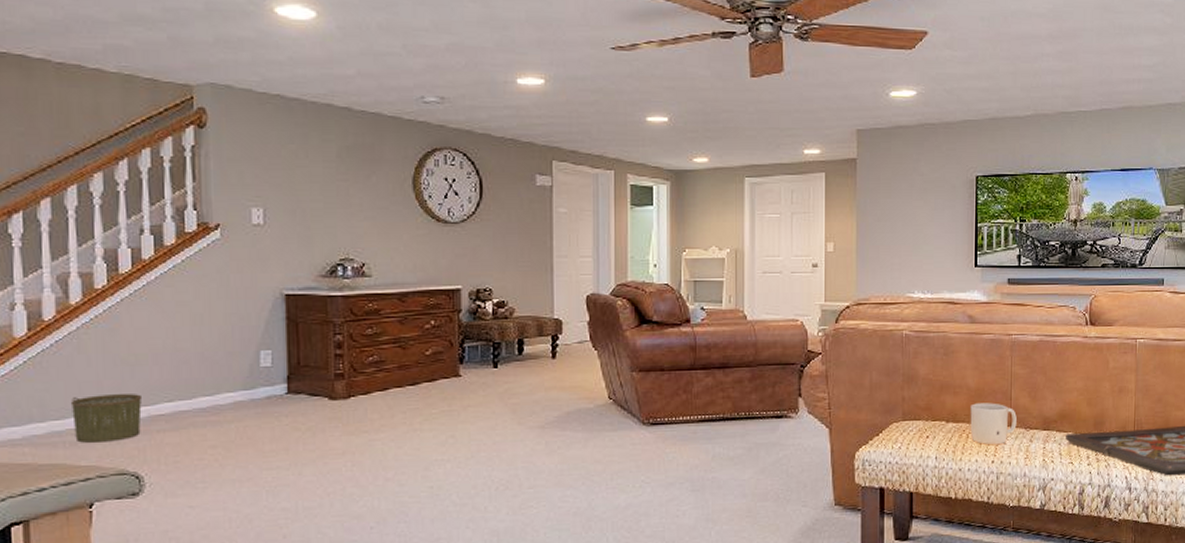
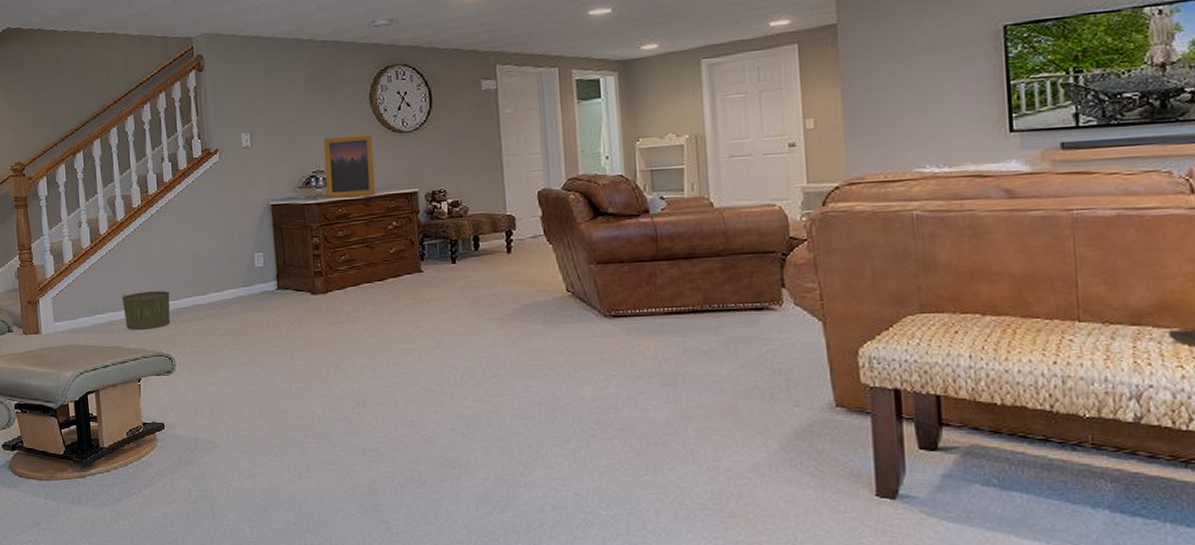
picture frame: none [354,222,414,292] -> present [323,134,376,199]
mug: present [970,403,1017,446] -> none [1016,292,1088,343]

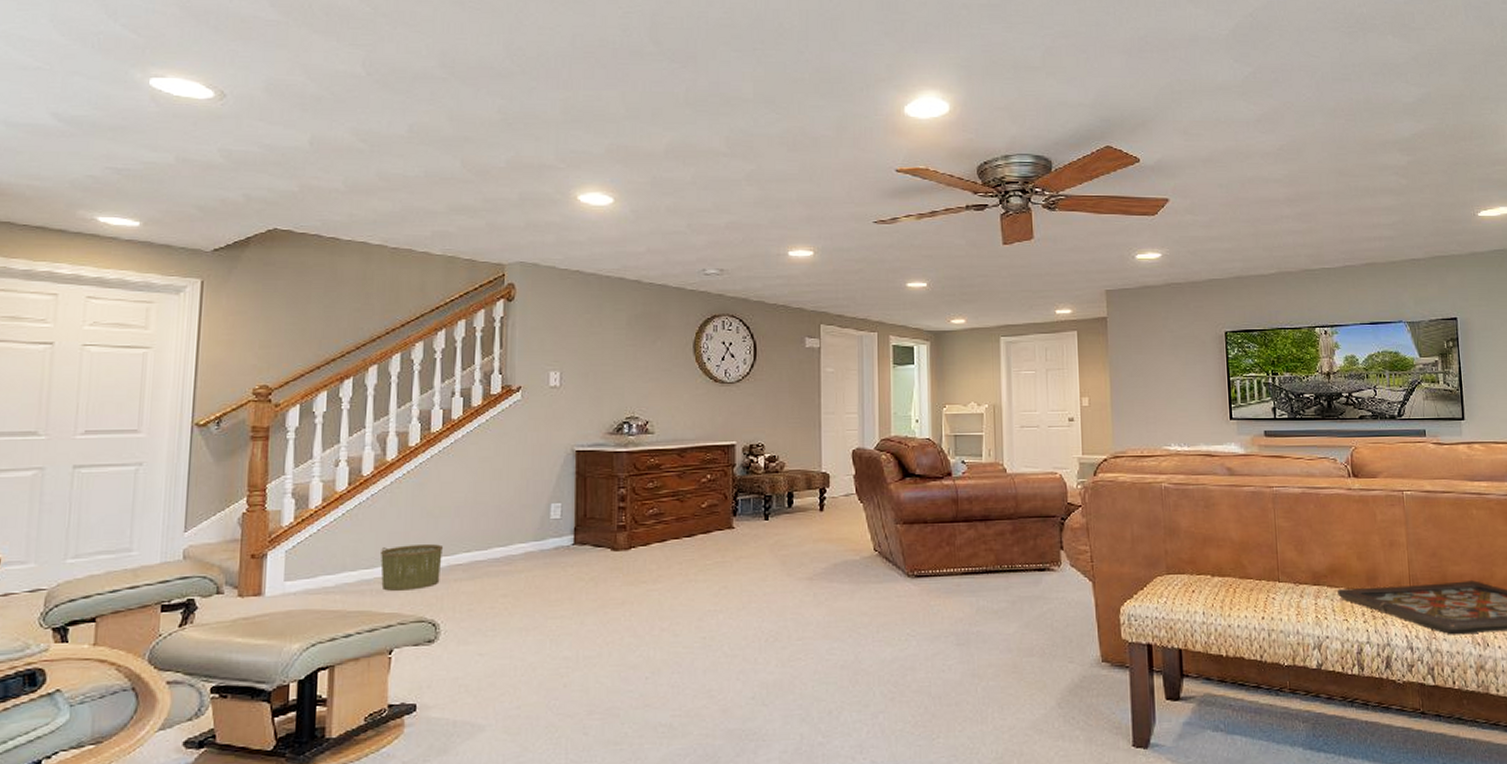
picture frame: present [323,134,376,199] -> none [639,383,693,448]

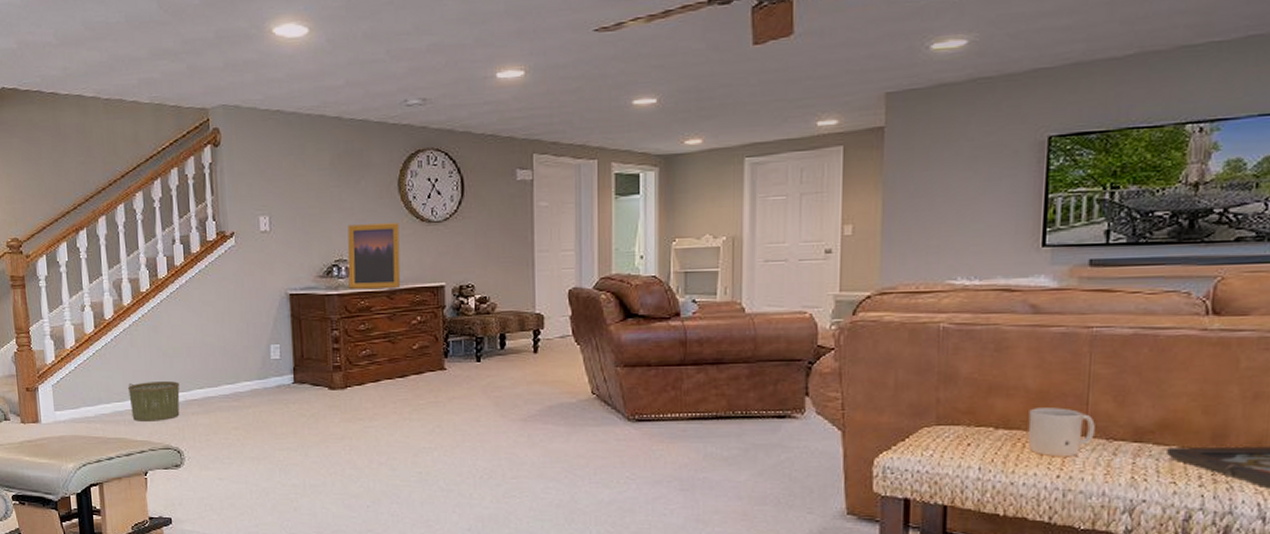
picture frame: none [639,383,693,448] -> present [347,223,401,290]
mug: none [1235,556,1285,601] -> present [1027,407,1095,457]

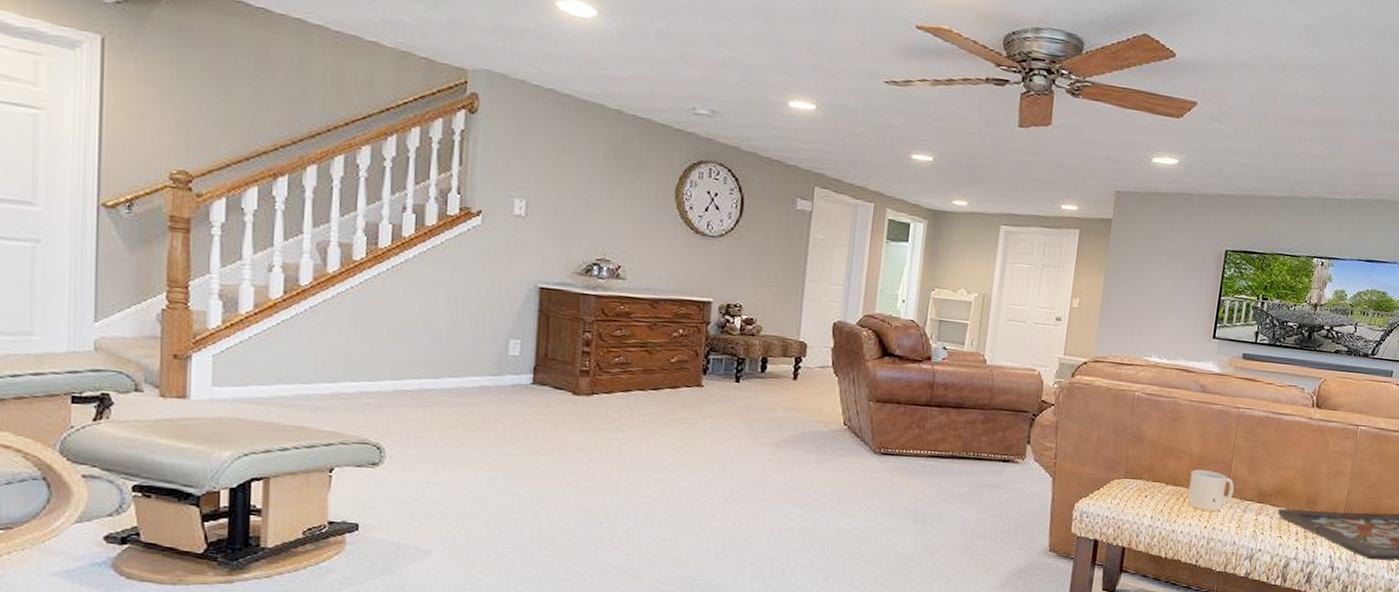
basket: present [127,381,180,423] -> none [319,363,389,412]
picture frame: present [347,223,401,290] -> none [608,224,671,298]

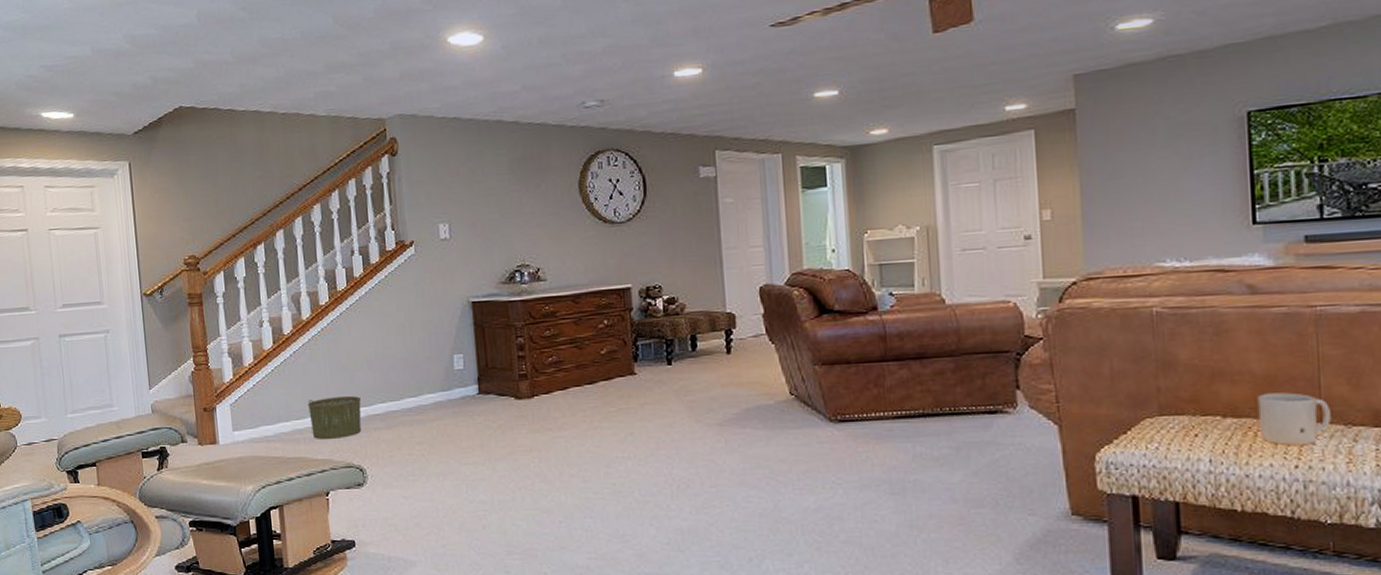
basket: none [319,363,389,412] -> present [307,396,362,440]

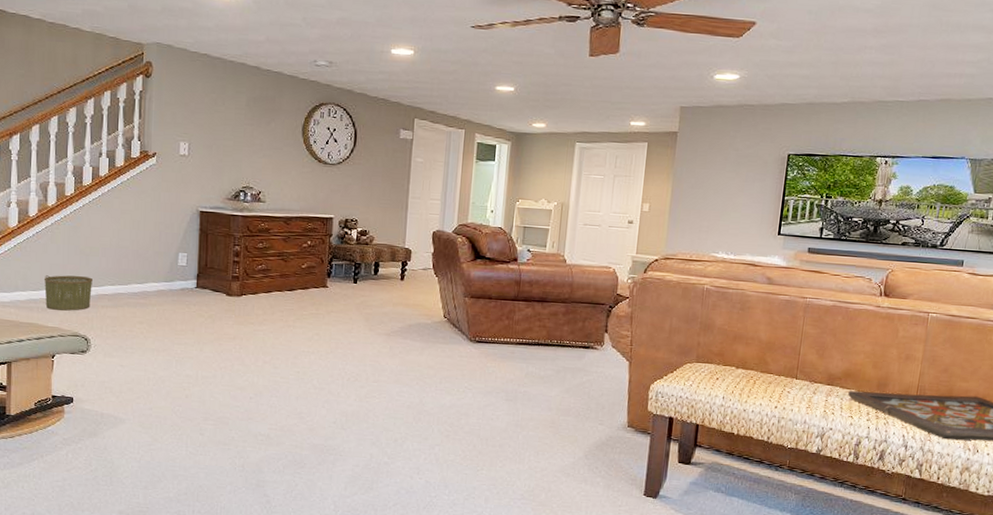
mug: present [1257,392,1331,446] -> none [757,354,803,394]

